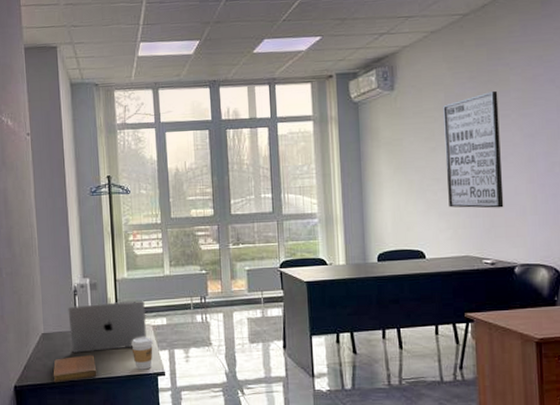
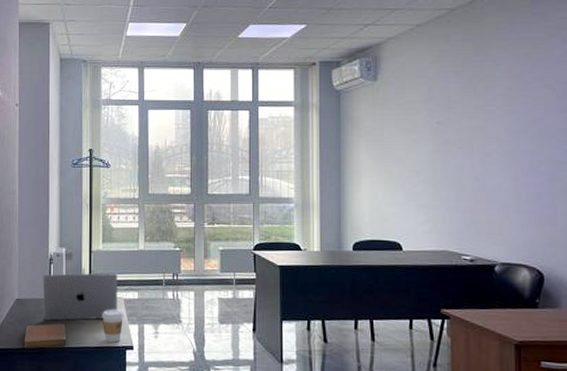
wall art: present [443,90,504,209] -> none [426,86,486,204]

